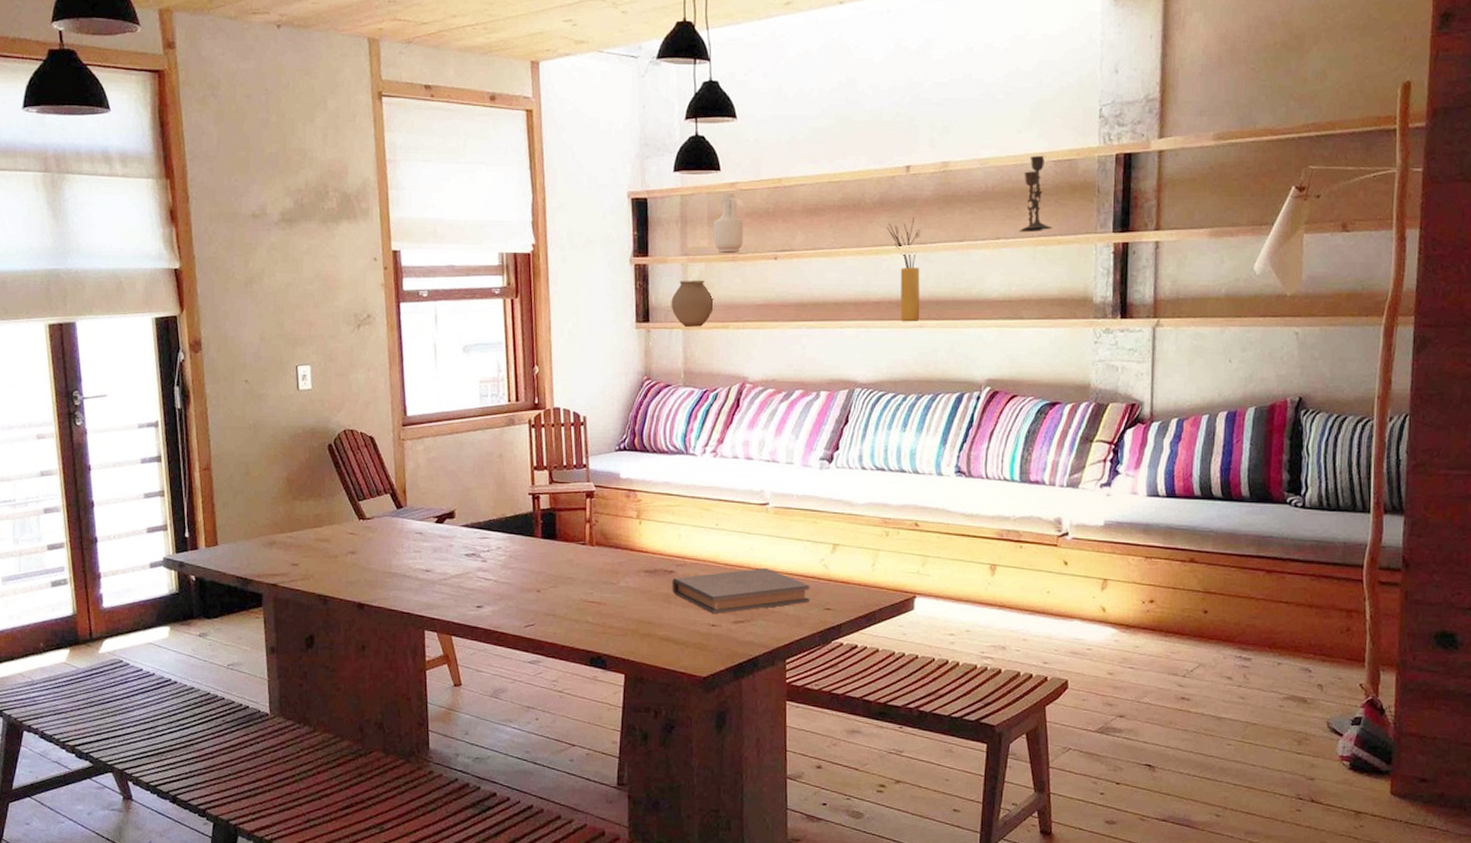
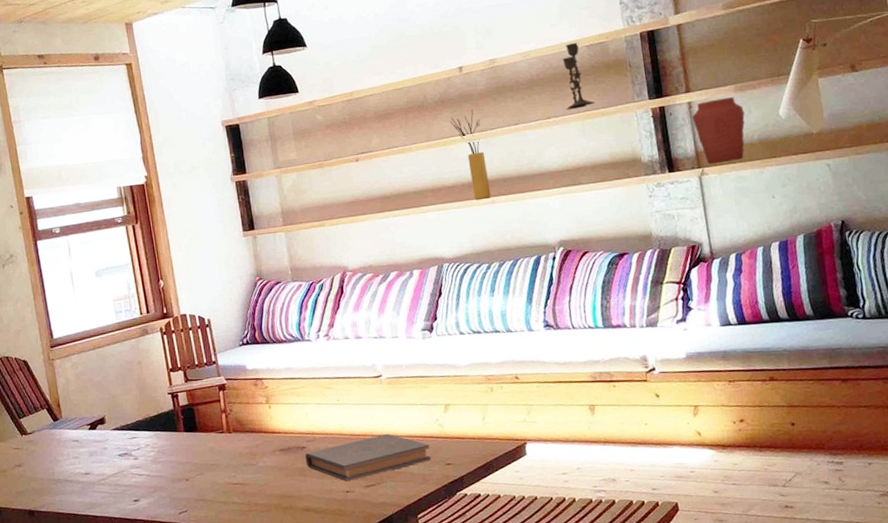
ceramic pot: present [671,280,715,328] -> none [271,187,310,231]
ceramic jug: present [713,193,744,254] -> none [299,110,327,163]
vase: none [1157,242,1216,316] -> present [692,97,745,165]

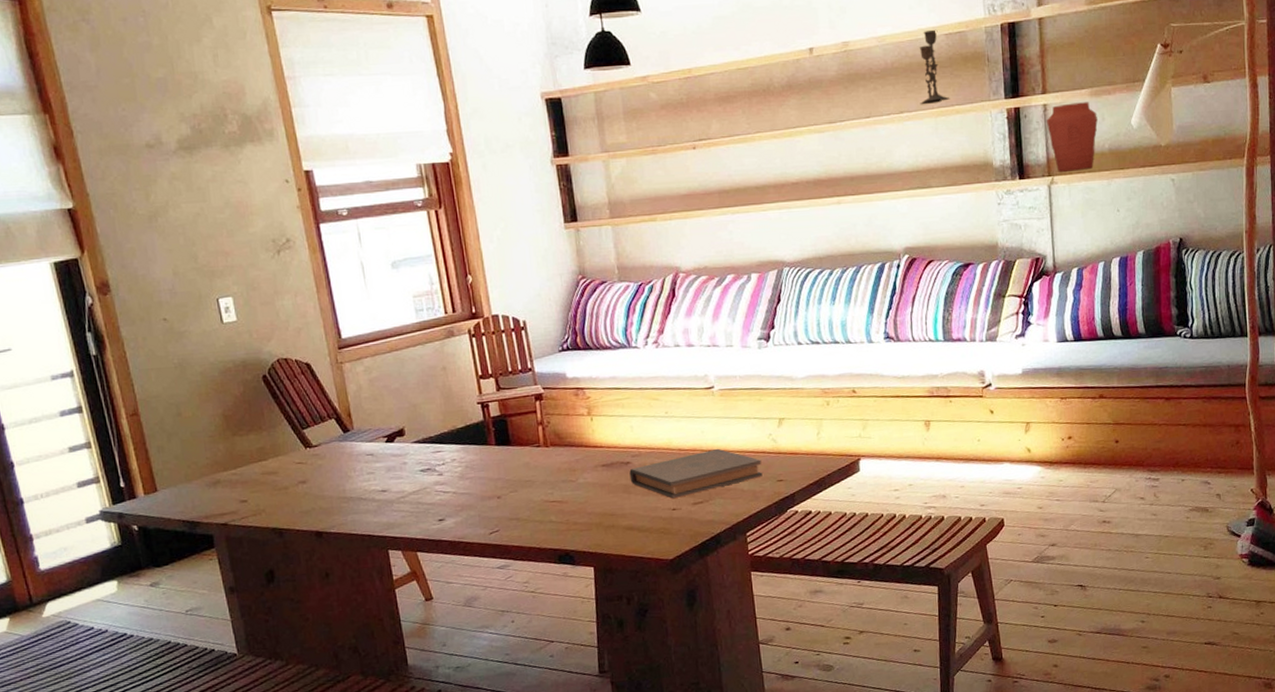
vase: present [450,110,491,201] -> none [797,98,837,200]

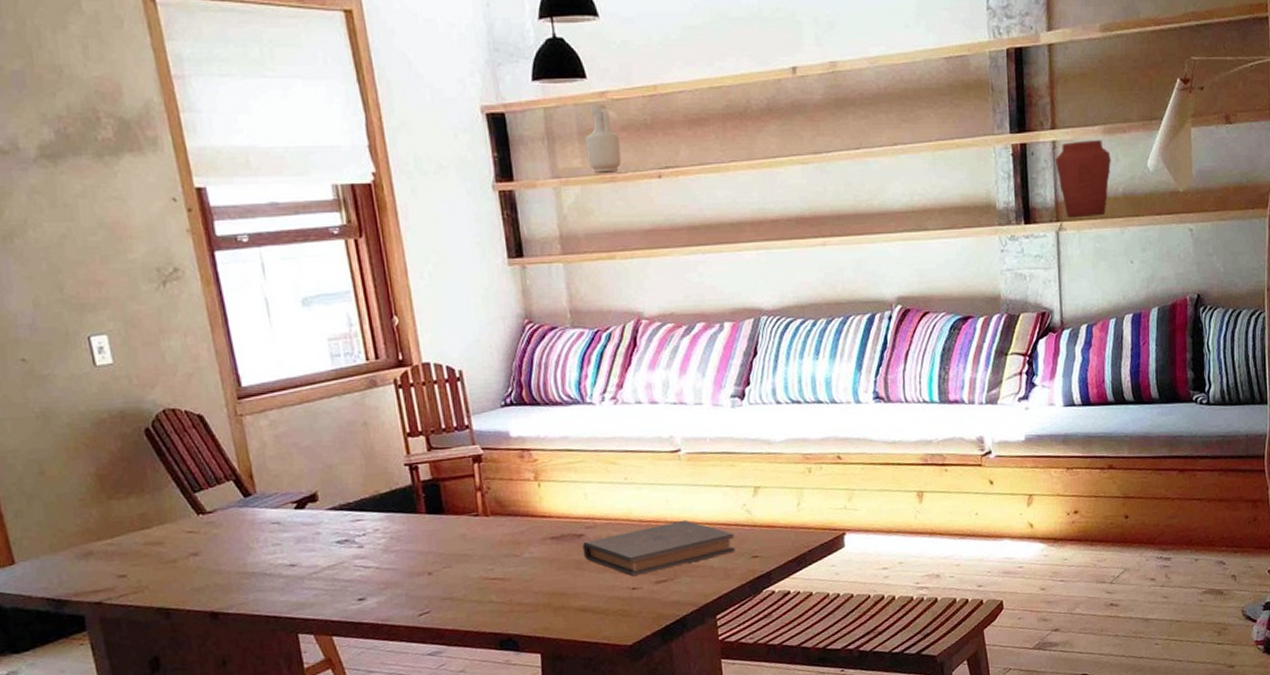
ceramic jug: none [630,87,661,148] -> present [585,104,622,174]
candlestick: present [919,29,950,105] -> none [915,52,950,137]

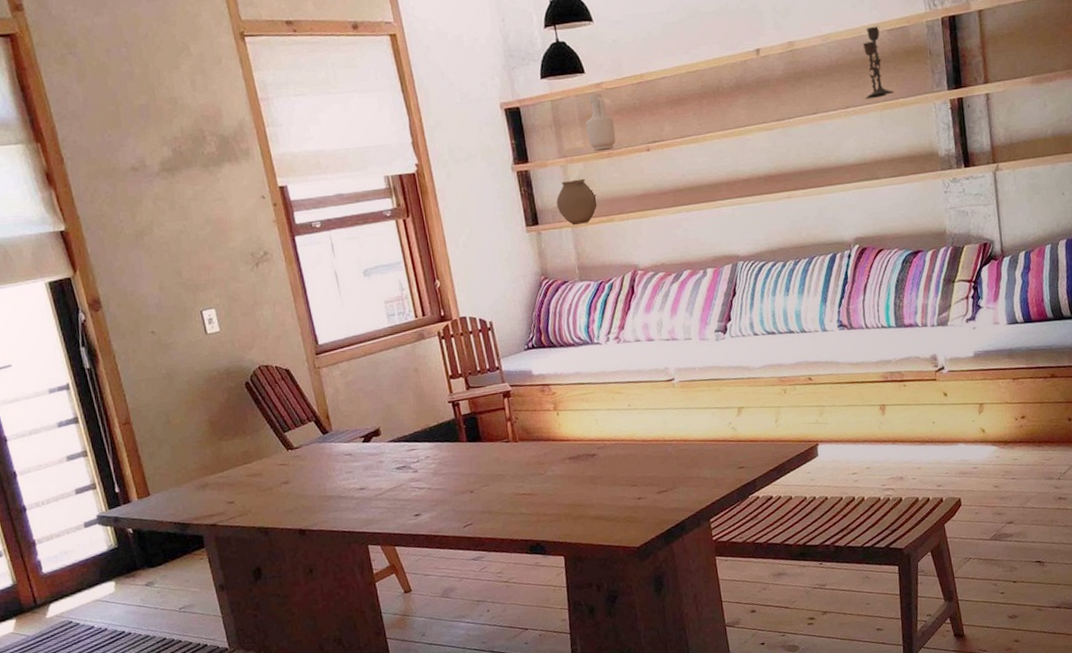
ceramic pot: none [546,205,597,261] -> present [556,178,598,226]
book: present [582,520,737,577] -> none [595,438,725,489]
candlestick: none [915,52,950,137] -> present [862,26,895,100]
vase: present [1056,140,1111,219] -> none [990,89,1040,160]

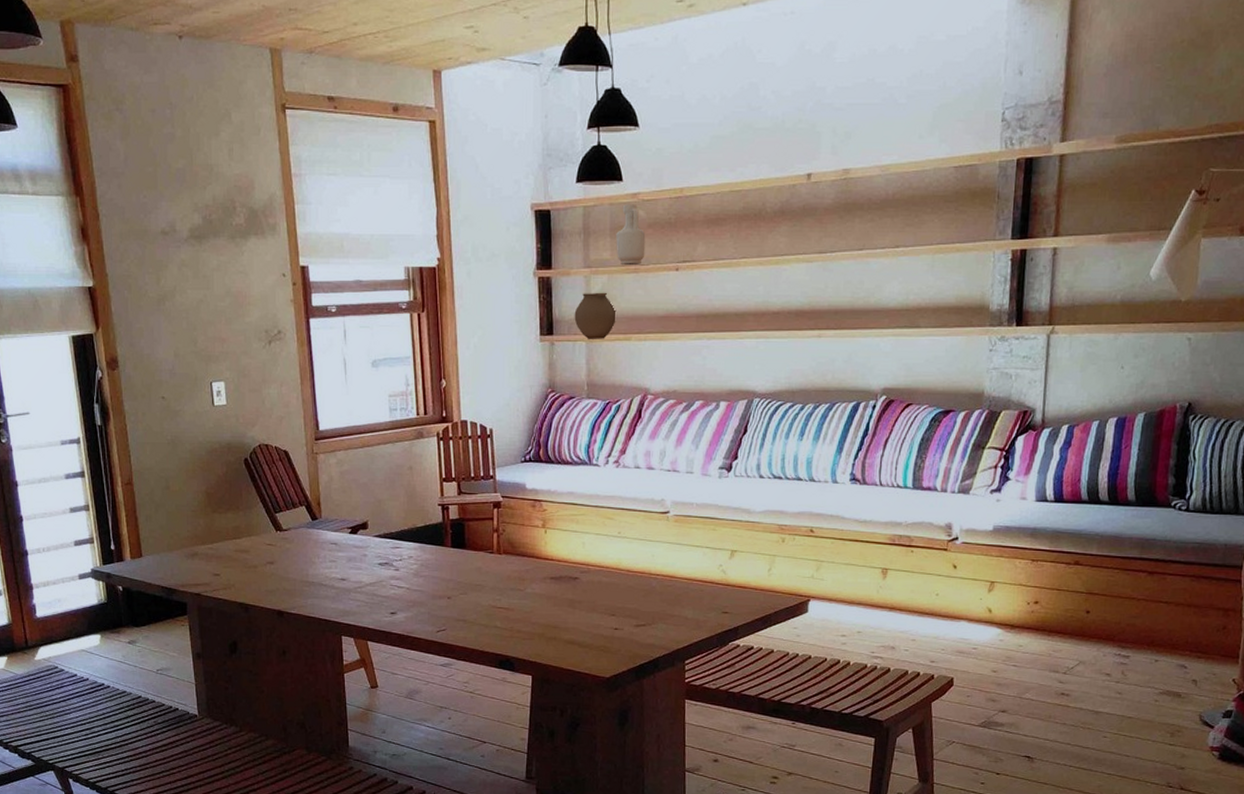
candlestick: present [862,26,895,100] -> none [918,161,952,240]

